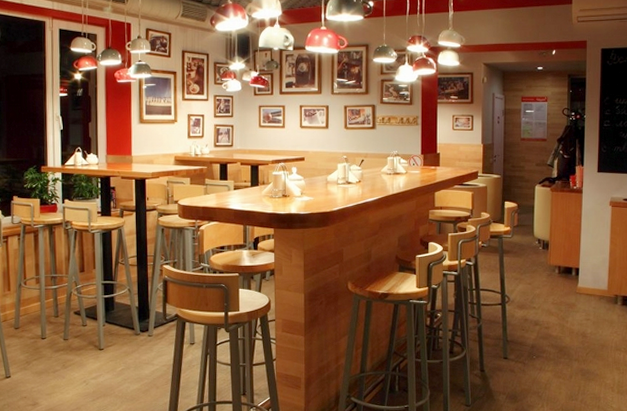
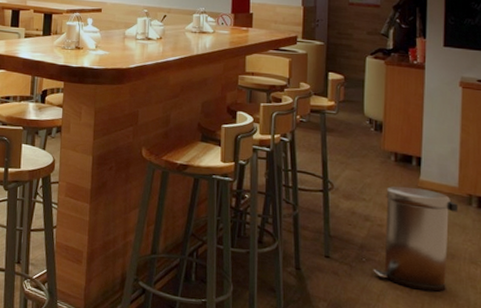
pedal bin: none [541,293,607,377] -> present [373,186,459,293]

